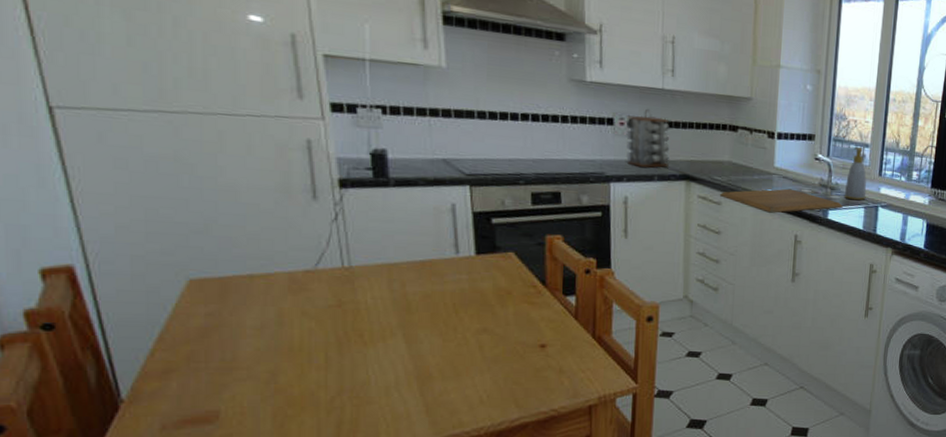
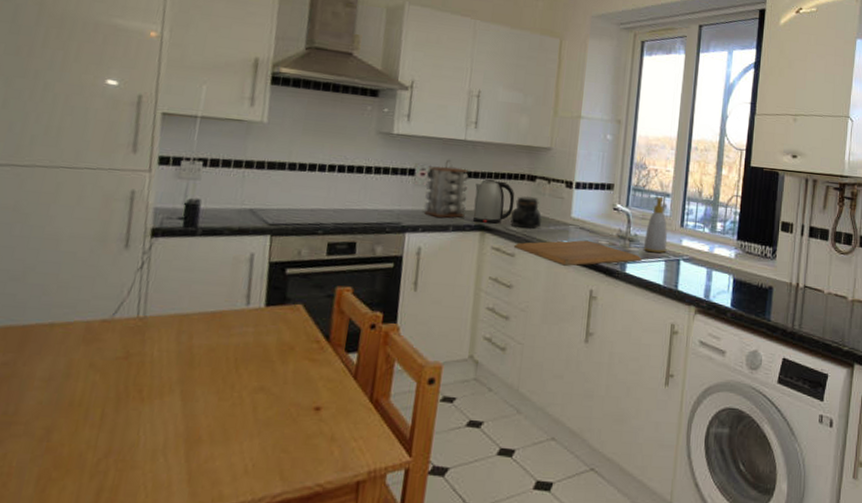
kettle: none [677,128,718,174] -> present [472,178,515,224]
jar: none [714,145,745,178] -> present [510,195,542,228]

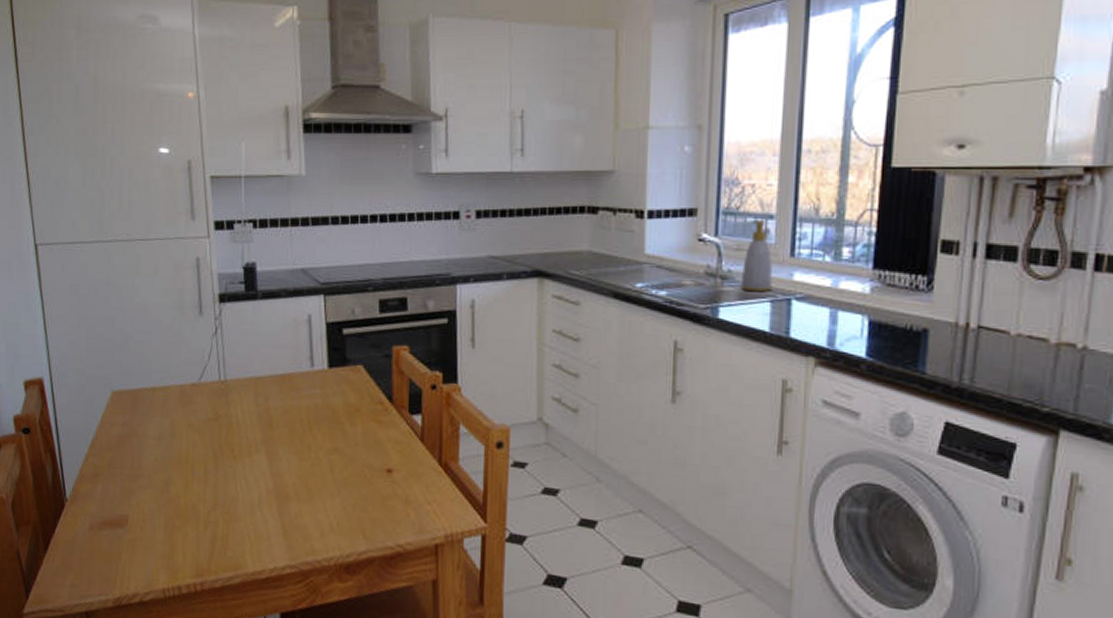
spice rack: present [424,159,469,219] -> none [472,196,520,266]
kettle: present [472,178,515,224] -> none [528,215,575,269]
jar: present [510,195,542,228] -> none [571,231,608,271]
chopping board: present [513,240,642,267] -> none [577,281,739,315]

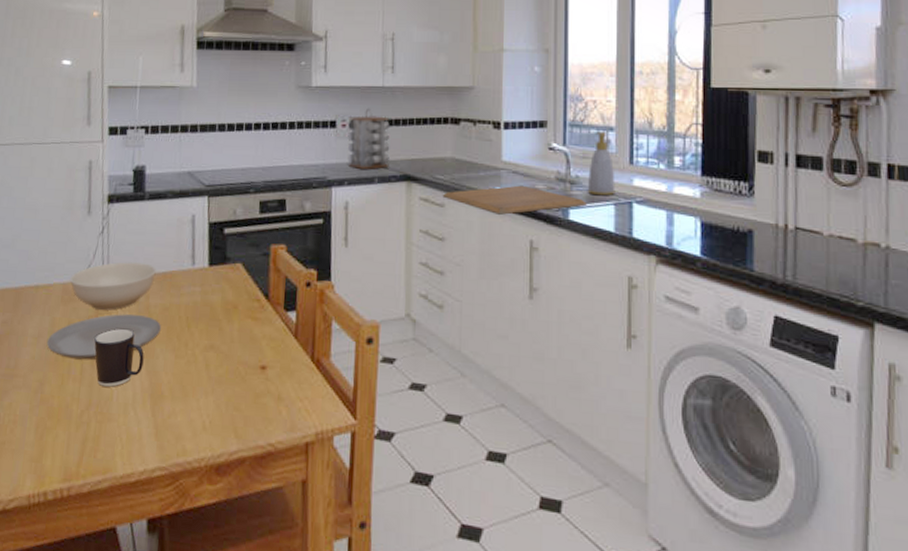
plate: none [168,416,282,462] -> present [46,314,161,360]
bowl: none [186,363,274,413] -> present [69,262,156,310]
mug: none [215,430,267,488] -> present [93,328,144,387]
spice rack: none [472,196,520,266] -> present [347,108,390,170]
chopping board: none [577,281,739,315] -> present [442,185,587,216]

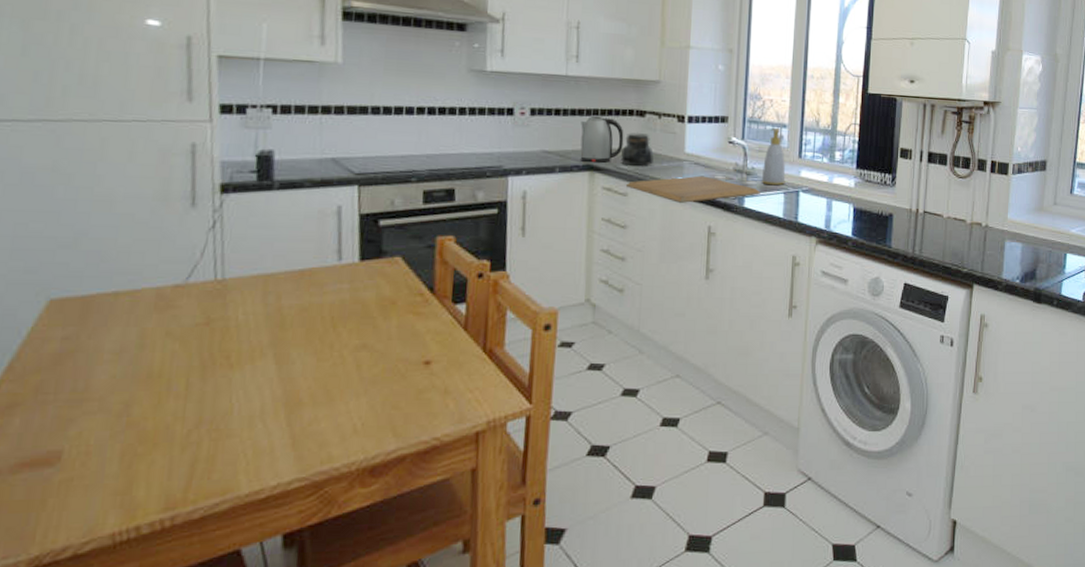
plate: present [46,314,161,360] -> none [133,318,298,373]
bowl: present [69,262,156,310] -> none [166,260,290,315]
mug: present [93,328,144,387] -> none [203,334,276,400]
spice rack: present [347,108,390,170] -> none [526,96,573,160]
kettle: none [397,125,440,174] -> present [580,116,624,164]
jar: none [436,140,470,176] -> present [620,132,654,166]

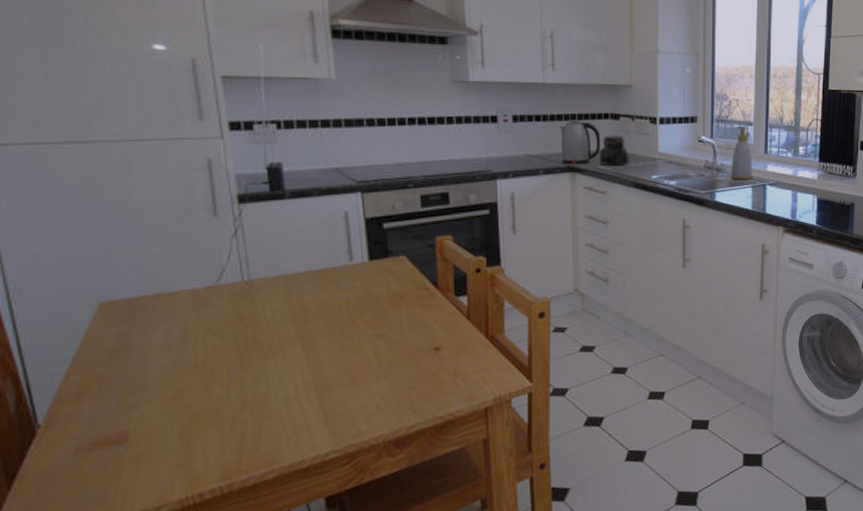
chopping board: present [625,175,760,204] -> none [604,173,730,200]

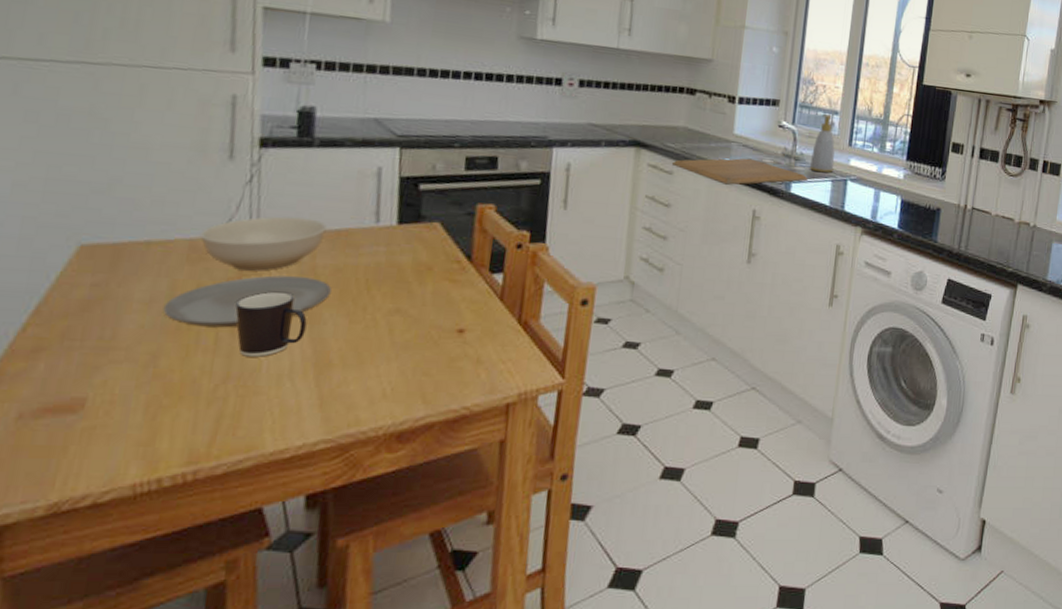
plate: none [179,314,320,364] -> present [163,275,331,328]
bowl: none [199,262,308,312] -> present [199,216,327,271]
mug: none [239,328,303,386] -> present [234,291,307,357]
kettle: present [560,120,601,165] -> none [627,91,673,140]
jar: present [598,134,629,166] -> none [667,110,702,145]
chopping board: none [604,173,730,200] -> present [671,158,808,186]

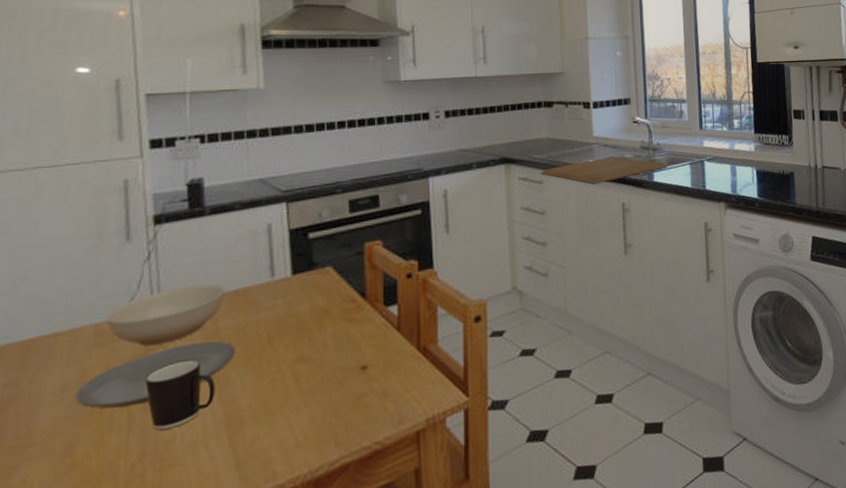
soap bottle: present [809,113,835,173] -> none [667,103,690,159]

